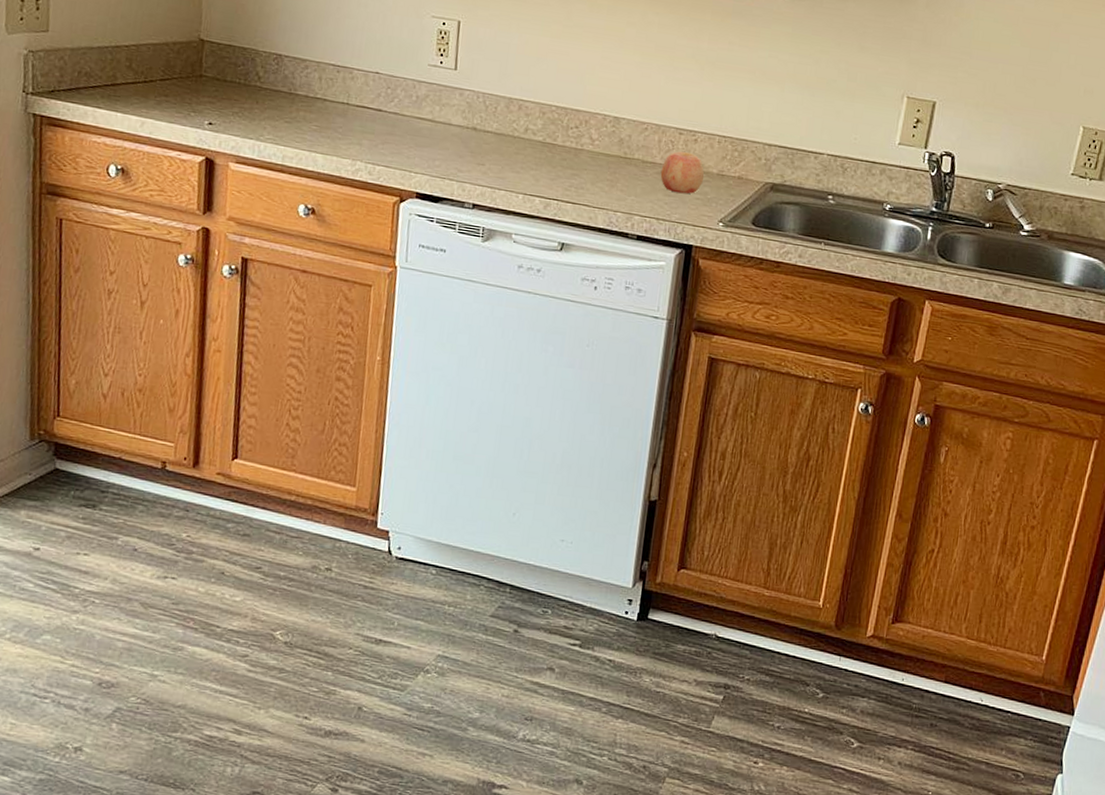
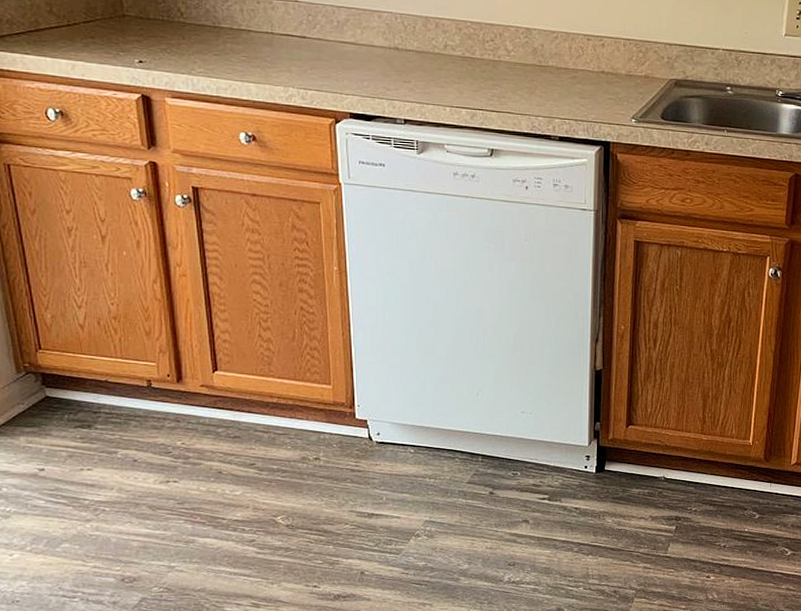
apple: present [660,151,705,194] -> none [574,56,614,95]

